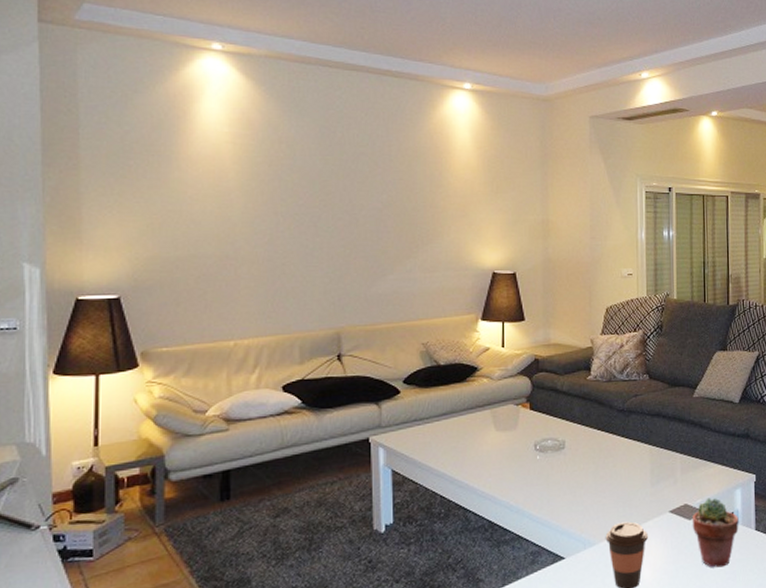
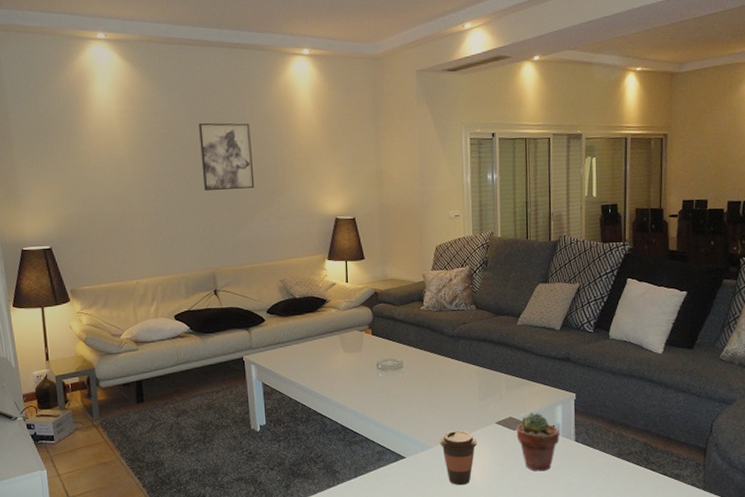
wall art: none [333,155,396,235] -> present [199,122,254,192]

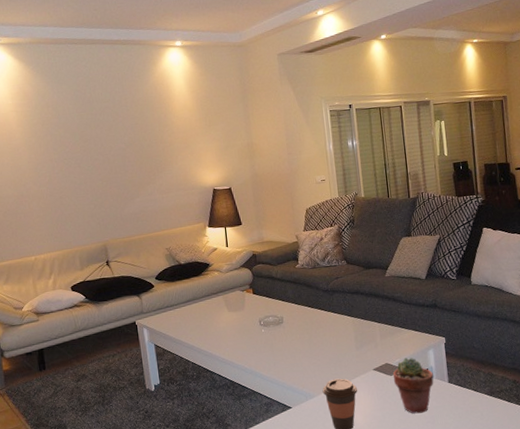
wall art: present [199,122,254,192] -> none [86,109,138,172]

